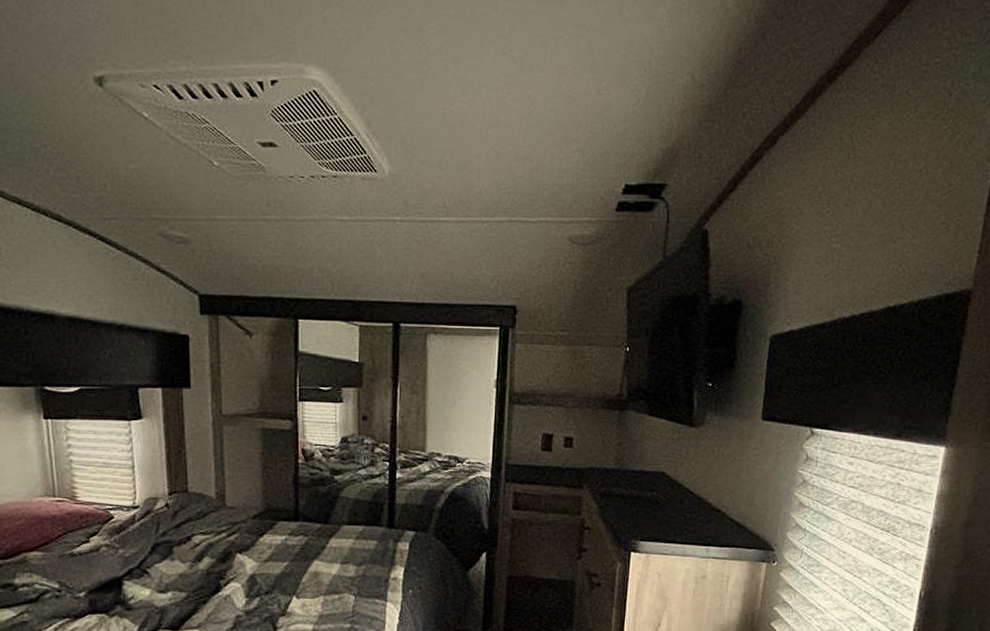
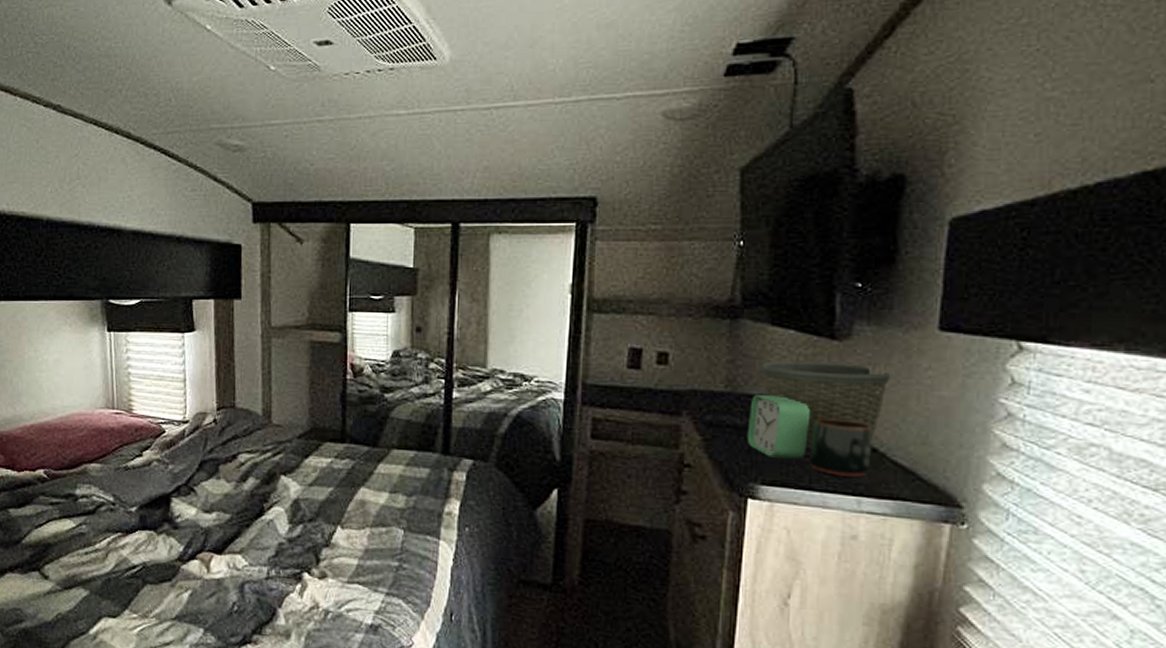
alarm clock: none [630,471,676,521] -> present [747,395,811,460]
basket: none [640,444,733,512] -> present [759,362,895,450]
mug: none [675,487,717,531] -> present [810,417,873,477]

